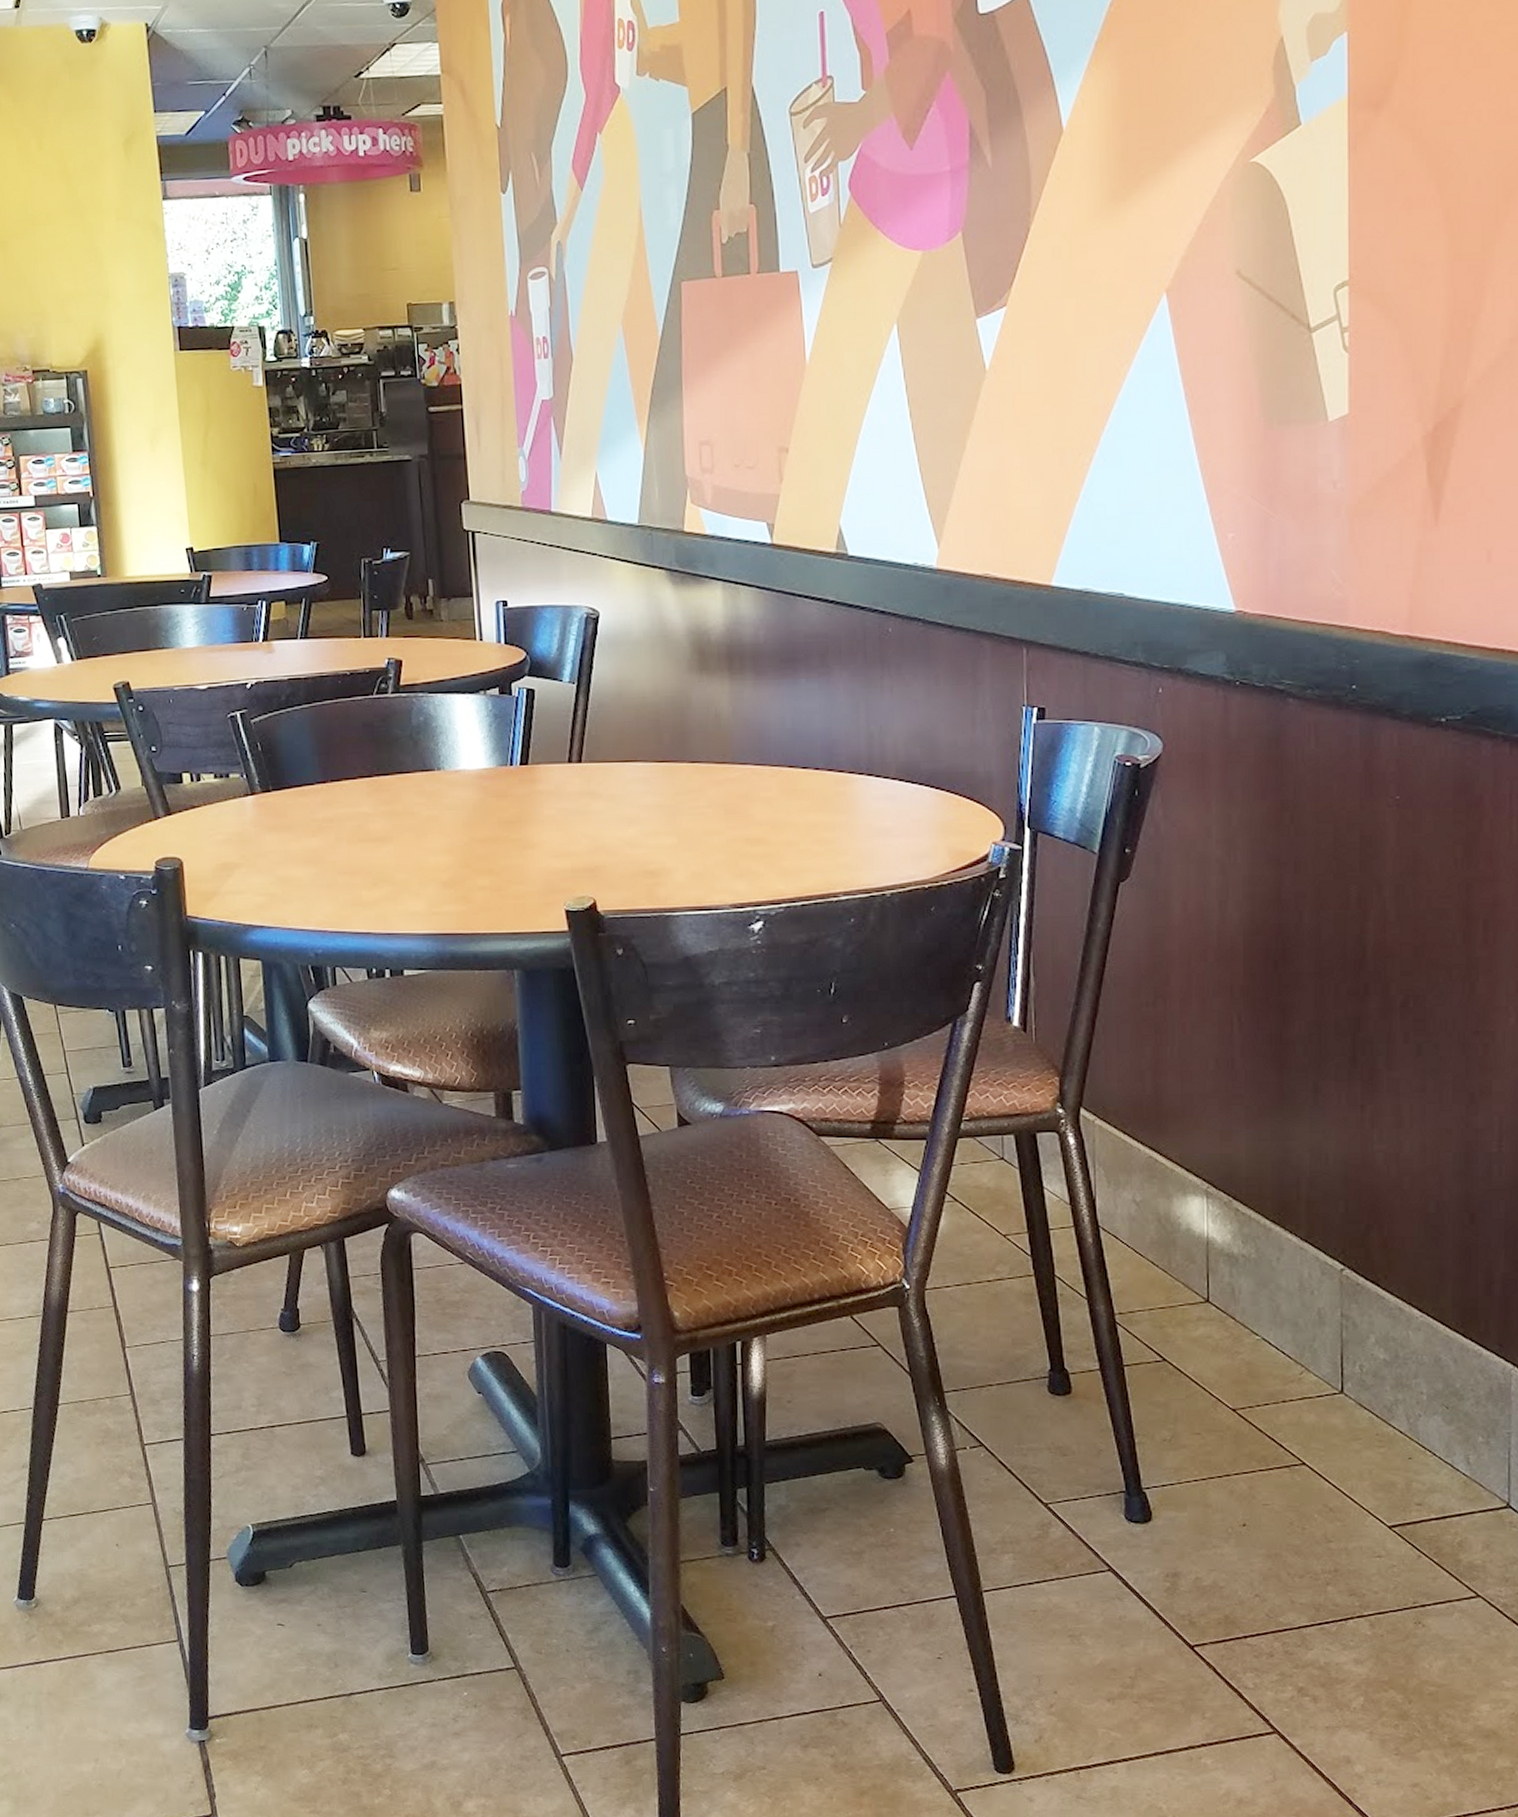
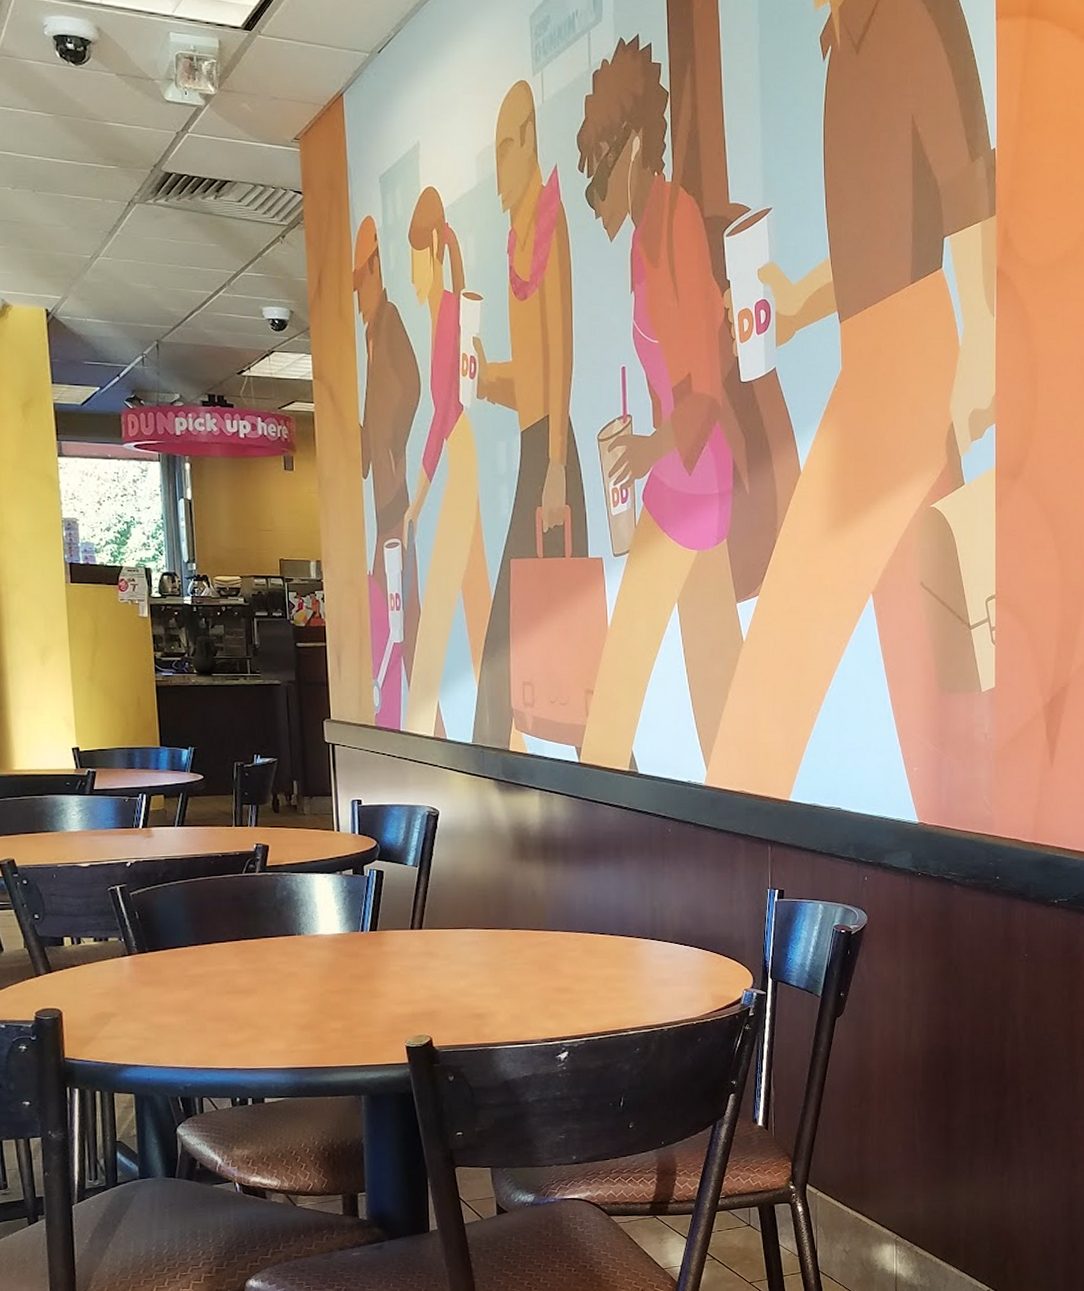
coffeepot: none [312,398,339,455] -> present [192,630,217,676]

